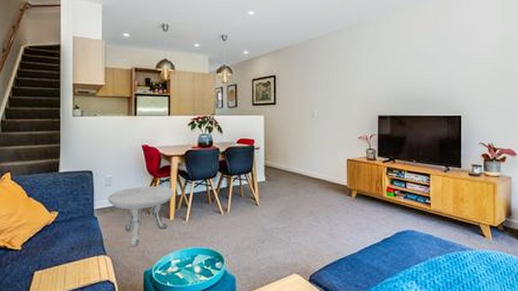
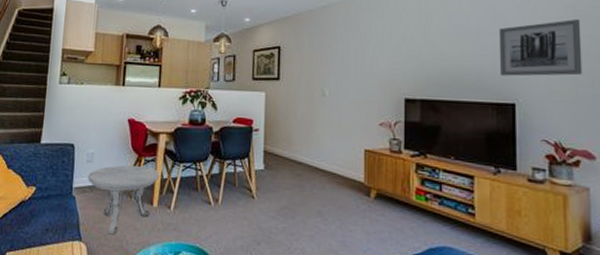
wall art: none [450,47,510,94] -> present [498,19,583,77]

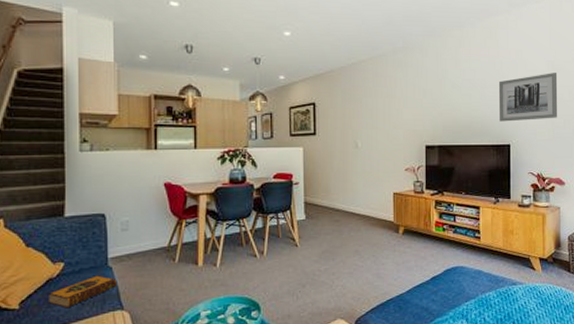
hardback book: none [18,203,79,232] -> present [47,275,117,309]
side table: present [88,165,160,235] -> none [124,229,203,299]

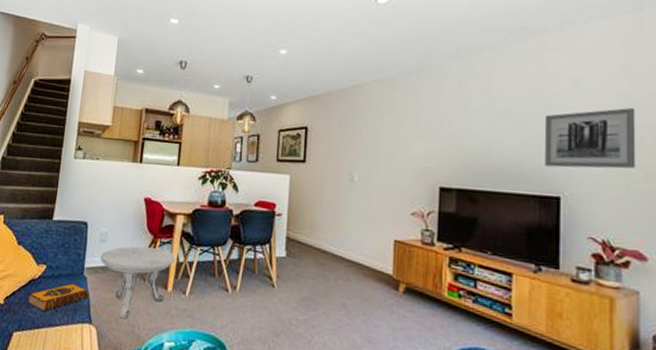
side table: none [124,229,203,299] -> present [100,246,176,319]

